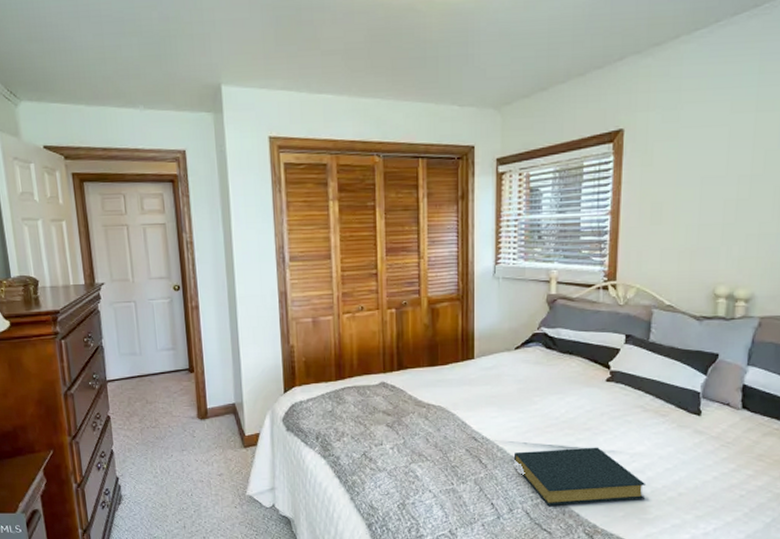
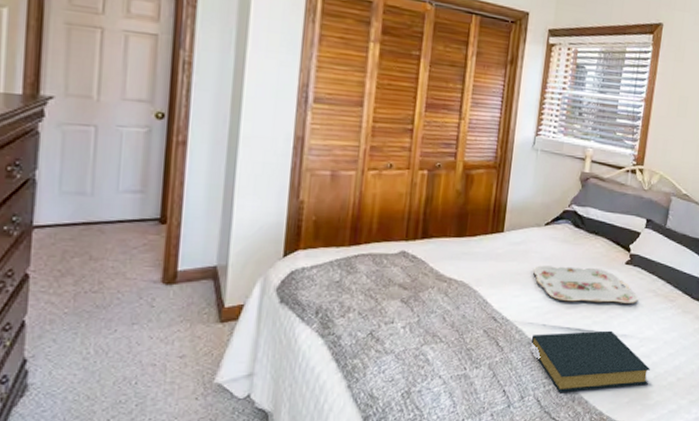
serving tray: none [507,386,625,421] -> present [532,265,639,303]

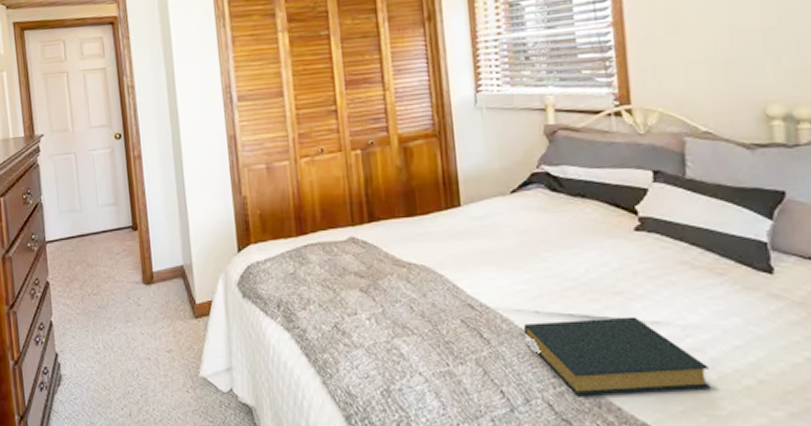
serving tray: present [532,265,639,303] -> none [506,238,666,282]

